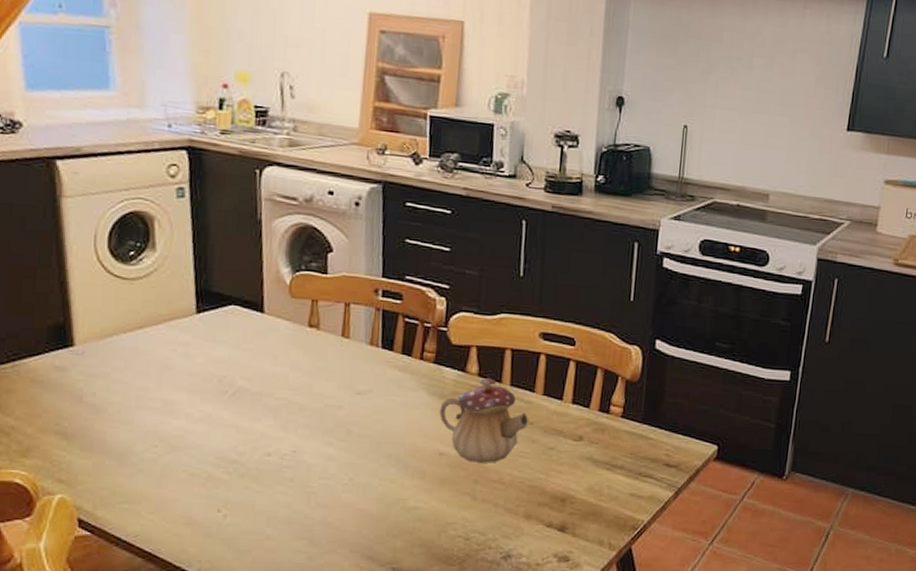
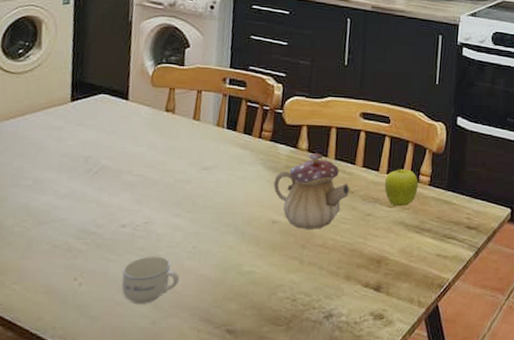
cup: none [271,487,336,539] -> present [121,256,179,304]
fruit: none [569,398,609,440] -> present [384,169,419,207]

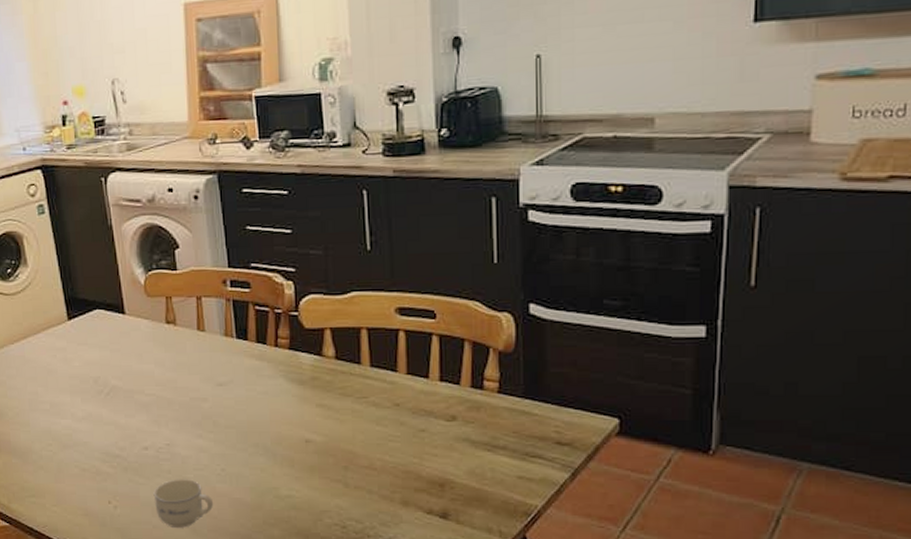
teapot: present [273,152,351,229] -> none [300,359,395,449]
fruit: present [384,169,419,207] -> none [438,374,483,420]

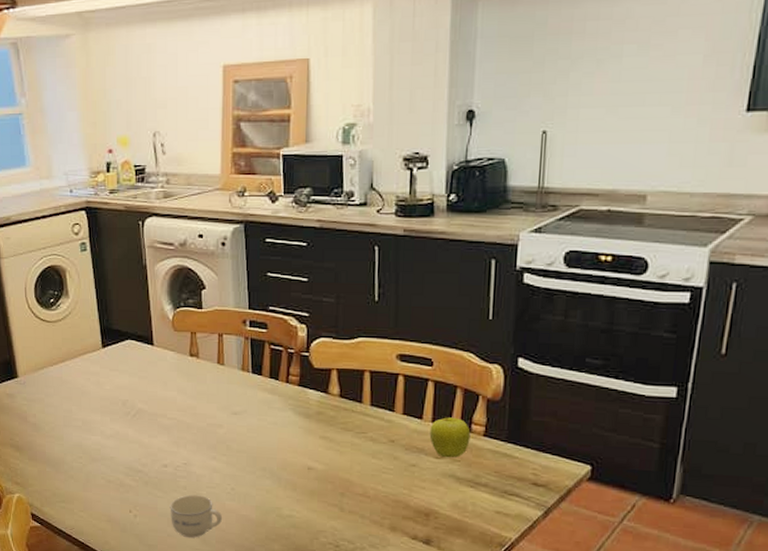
fruit: none [438,374,483,420] -> present [429,417,471,458]

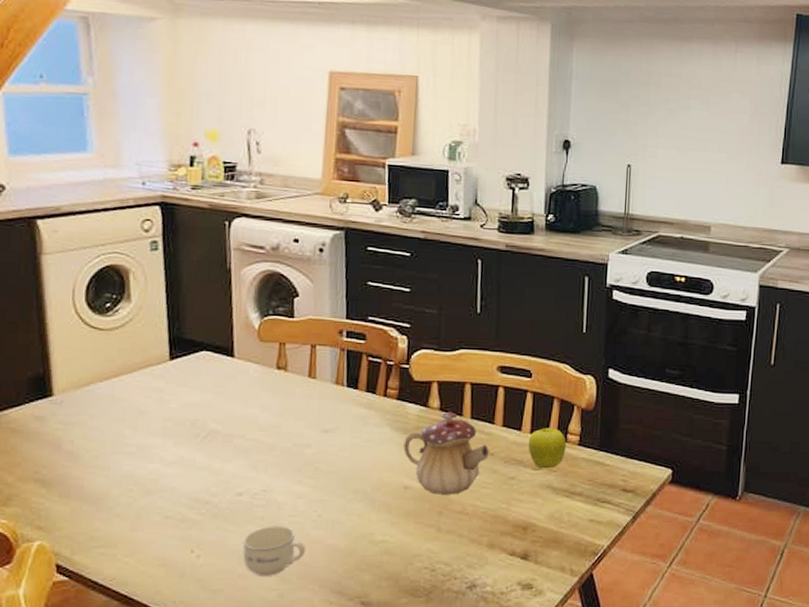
teapot: none [306,398,390,478] -> present [403,411,490,495]

